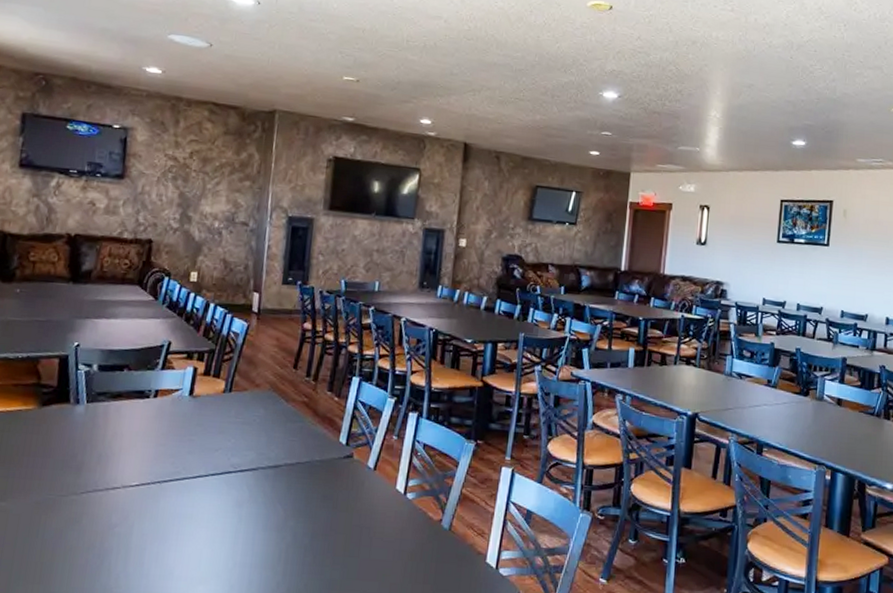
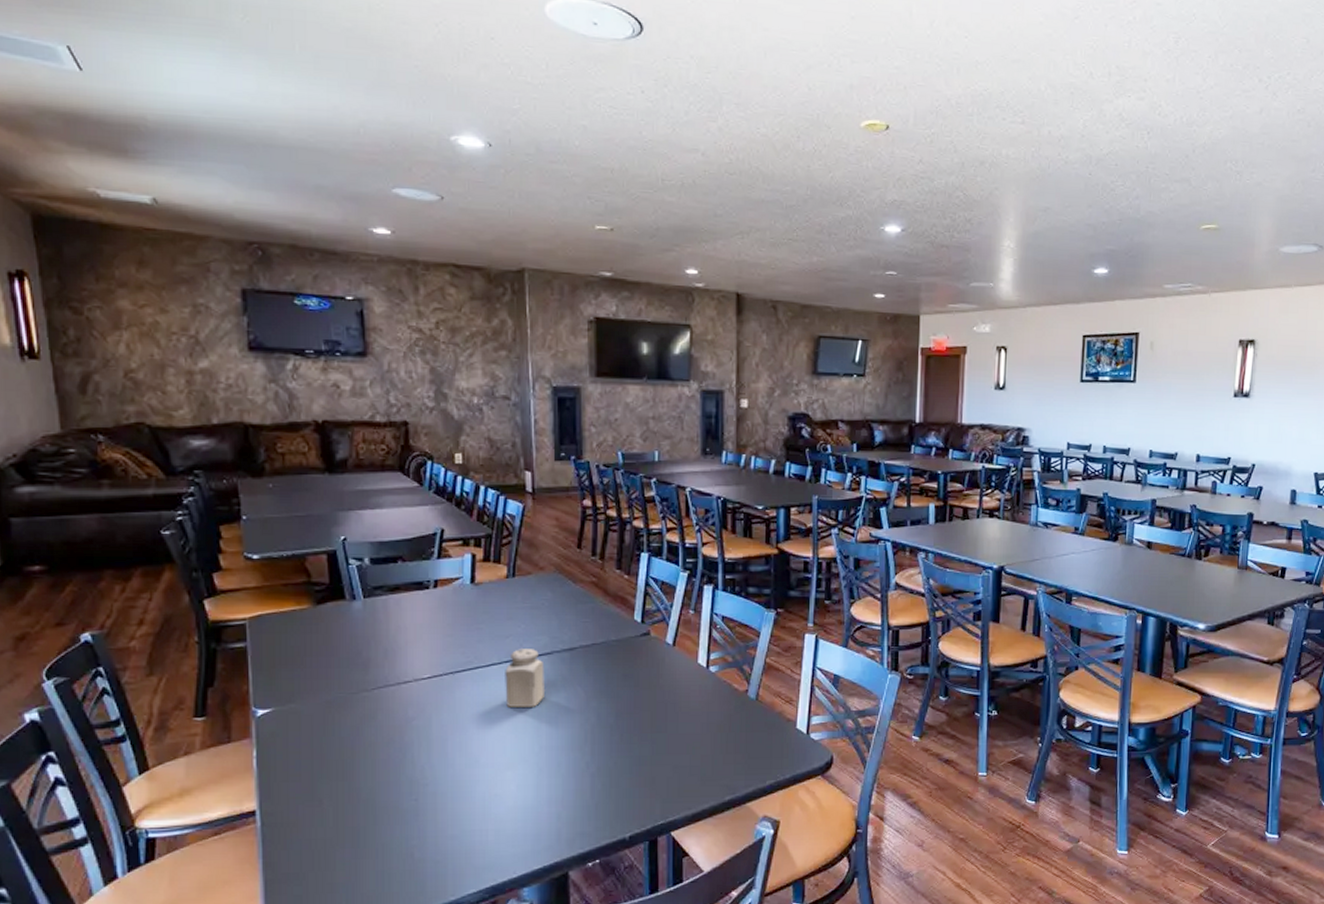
salt shaker: none [207,463,249,522] -> present [505,649,545,707]

